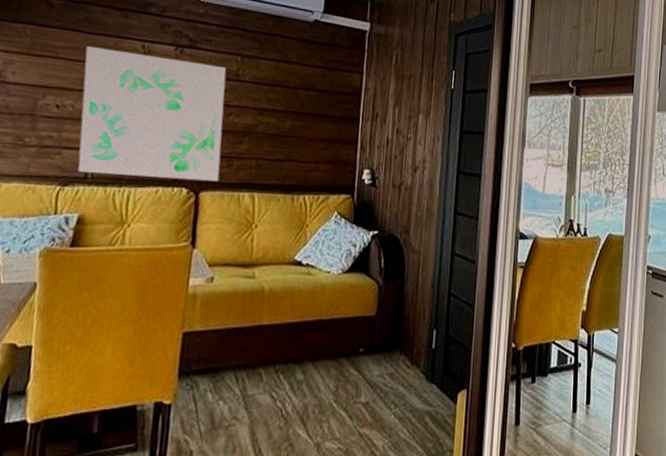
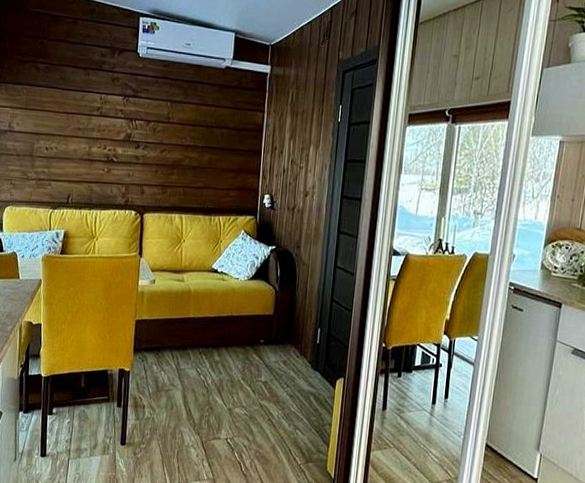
wall art: present [78,46,226,182] -> none [62,100,160,205]

